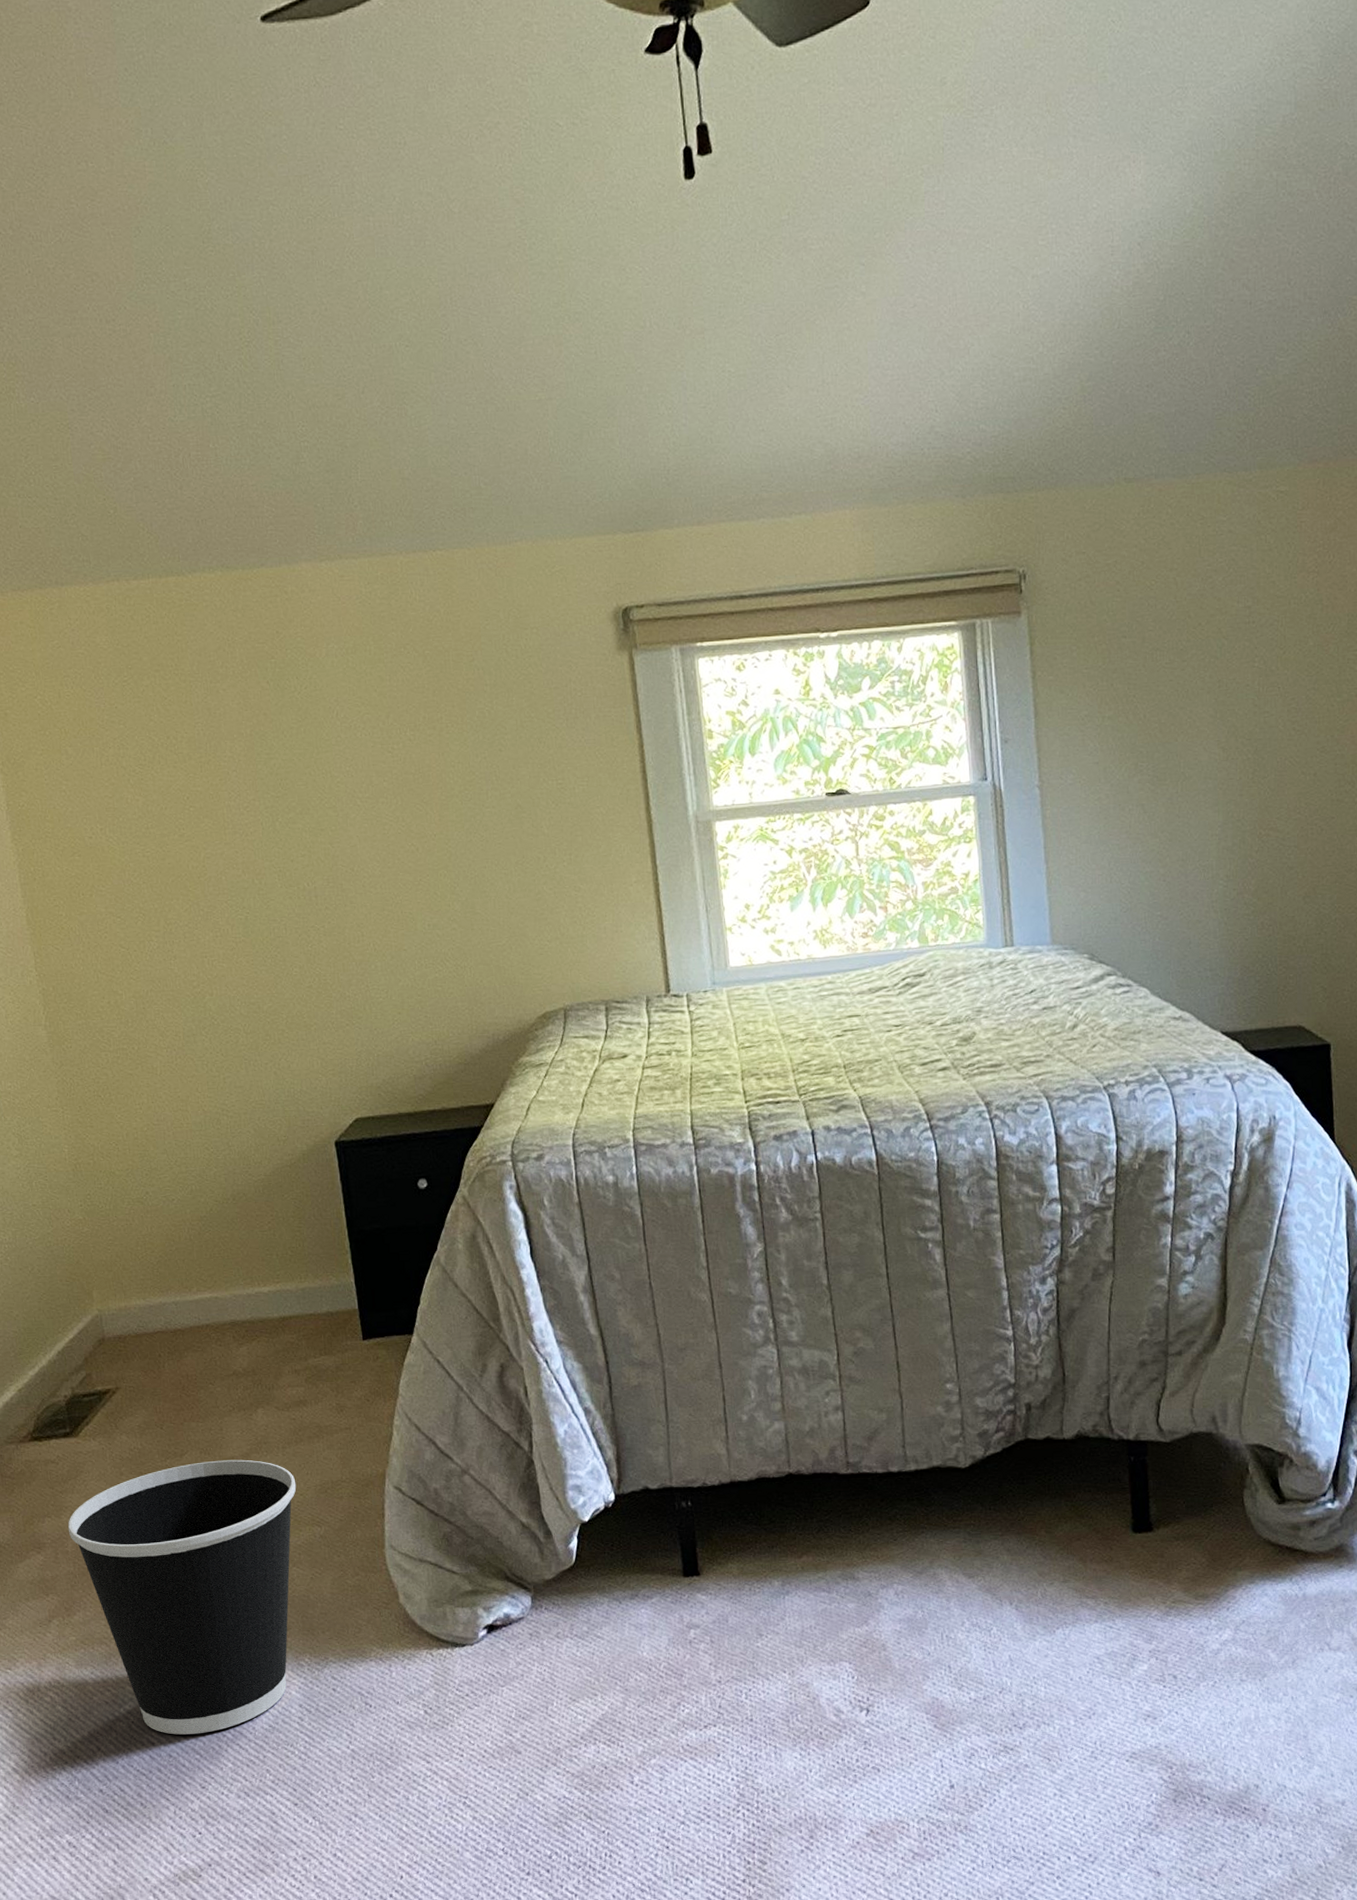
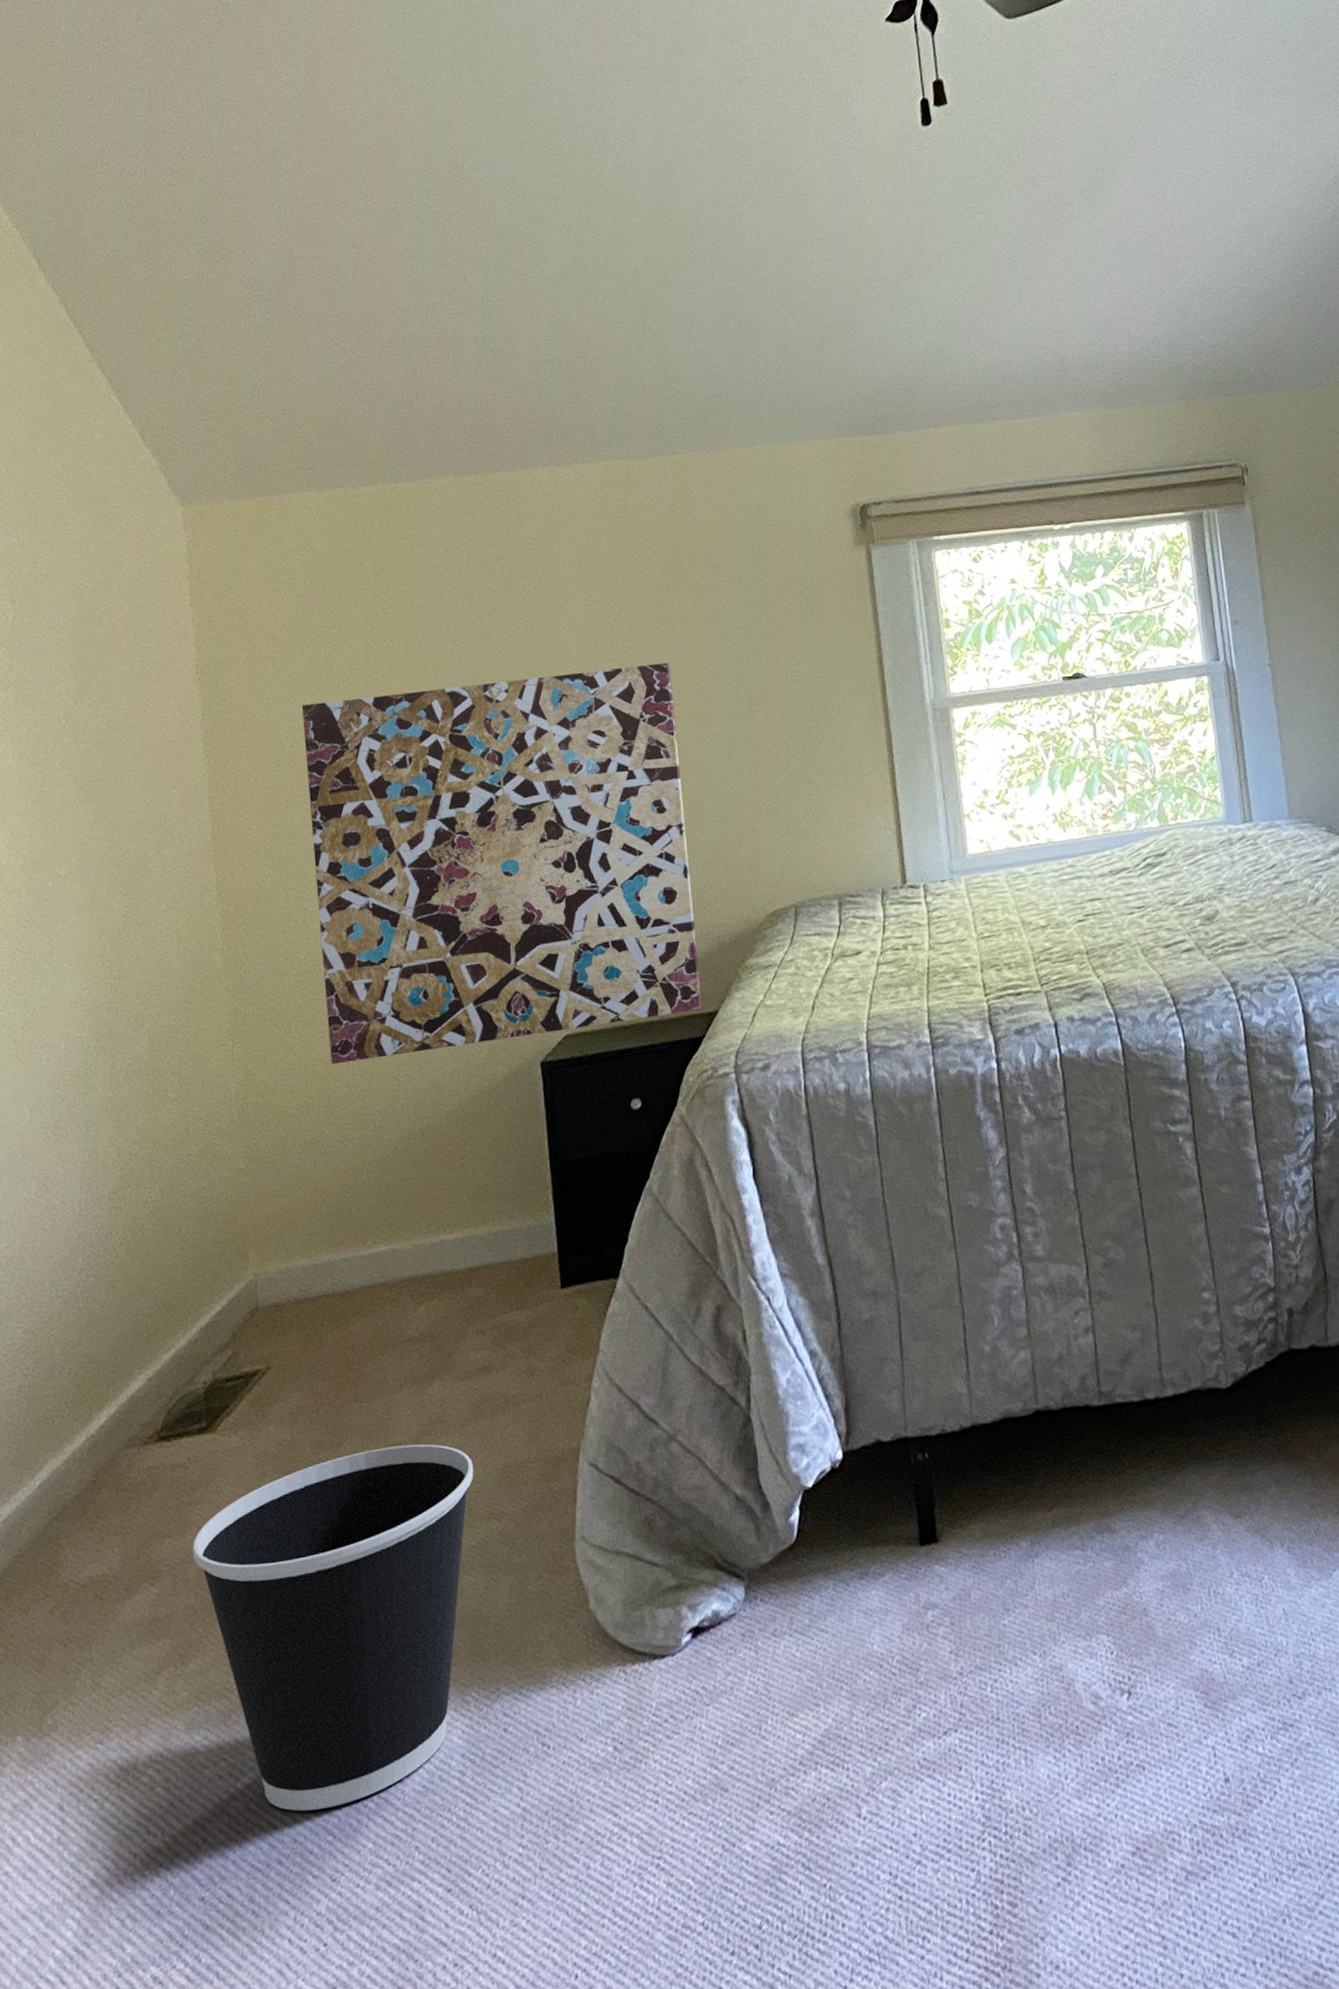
wall art: none [96,767,480,1134] -> present [301,662,703,1065]

